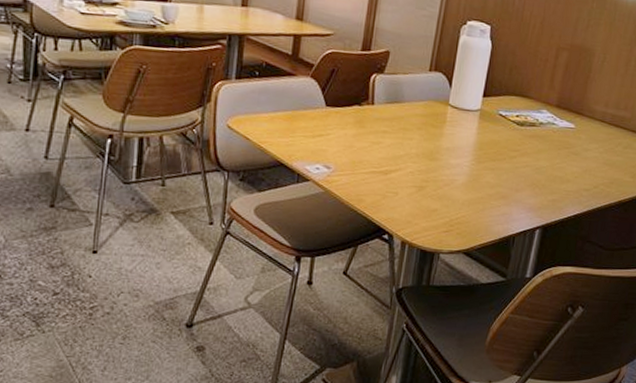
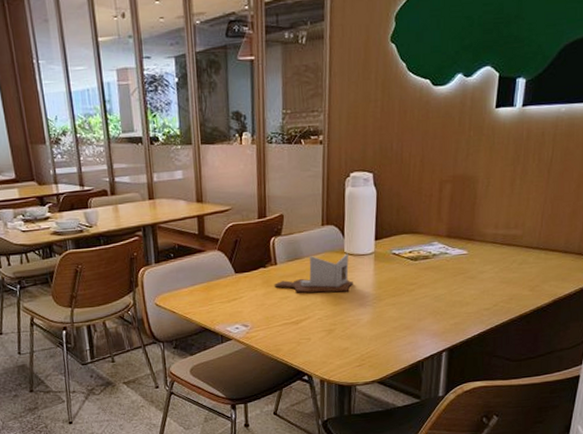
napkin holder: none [367,102,453,148] -> present [274,253,353,293]

